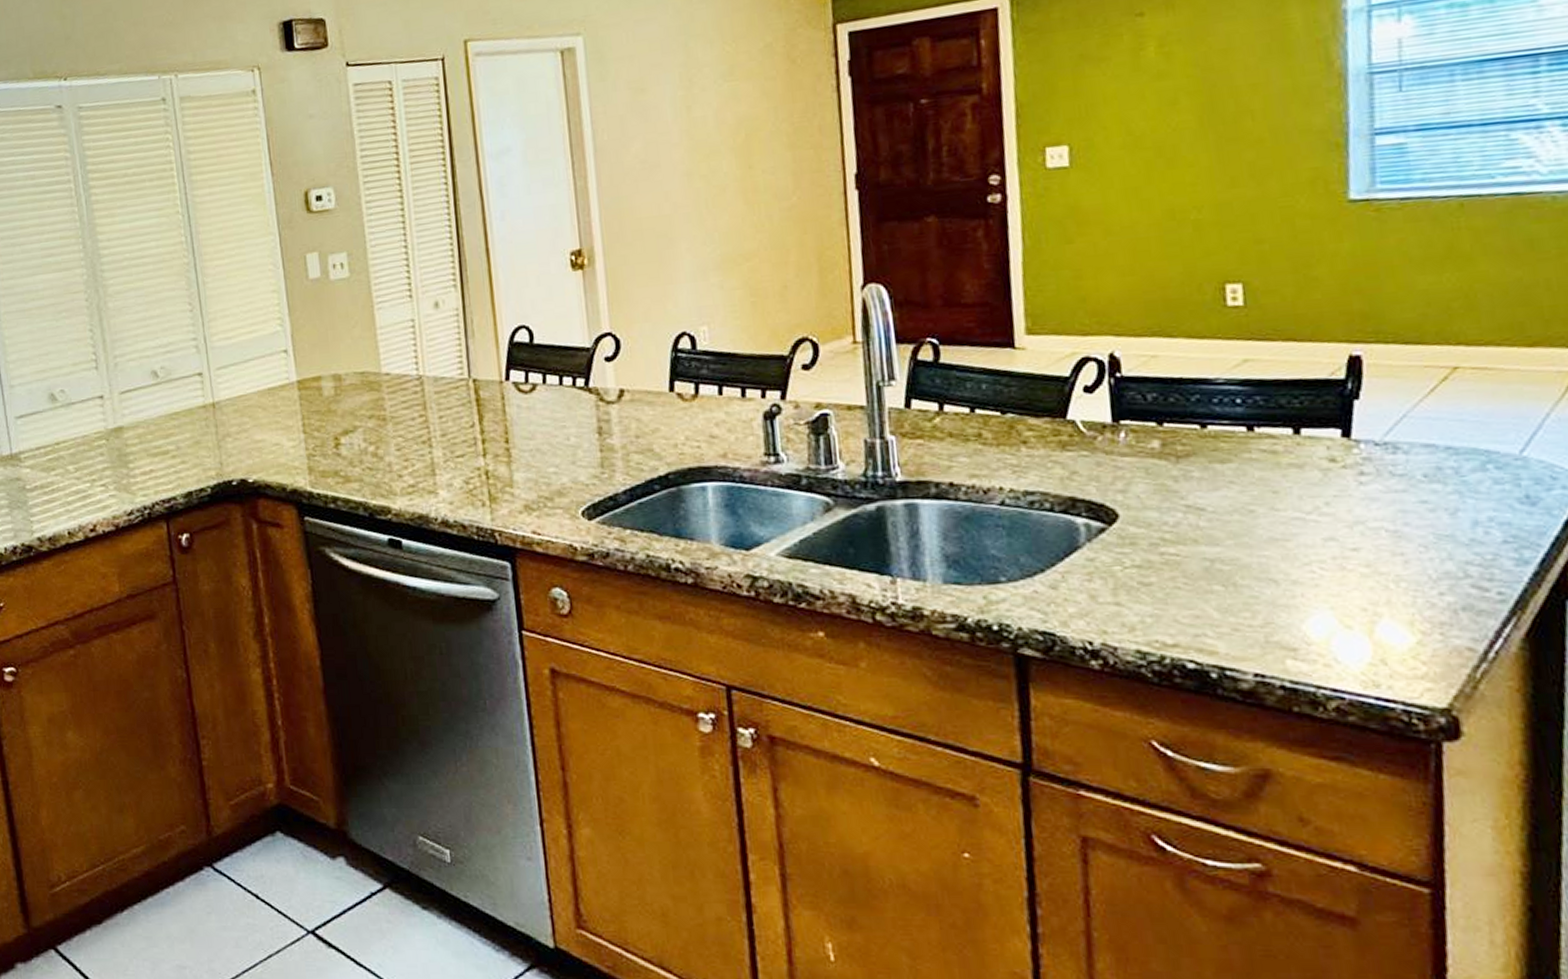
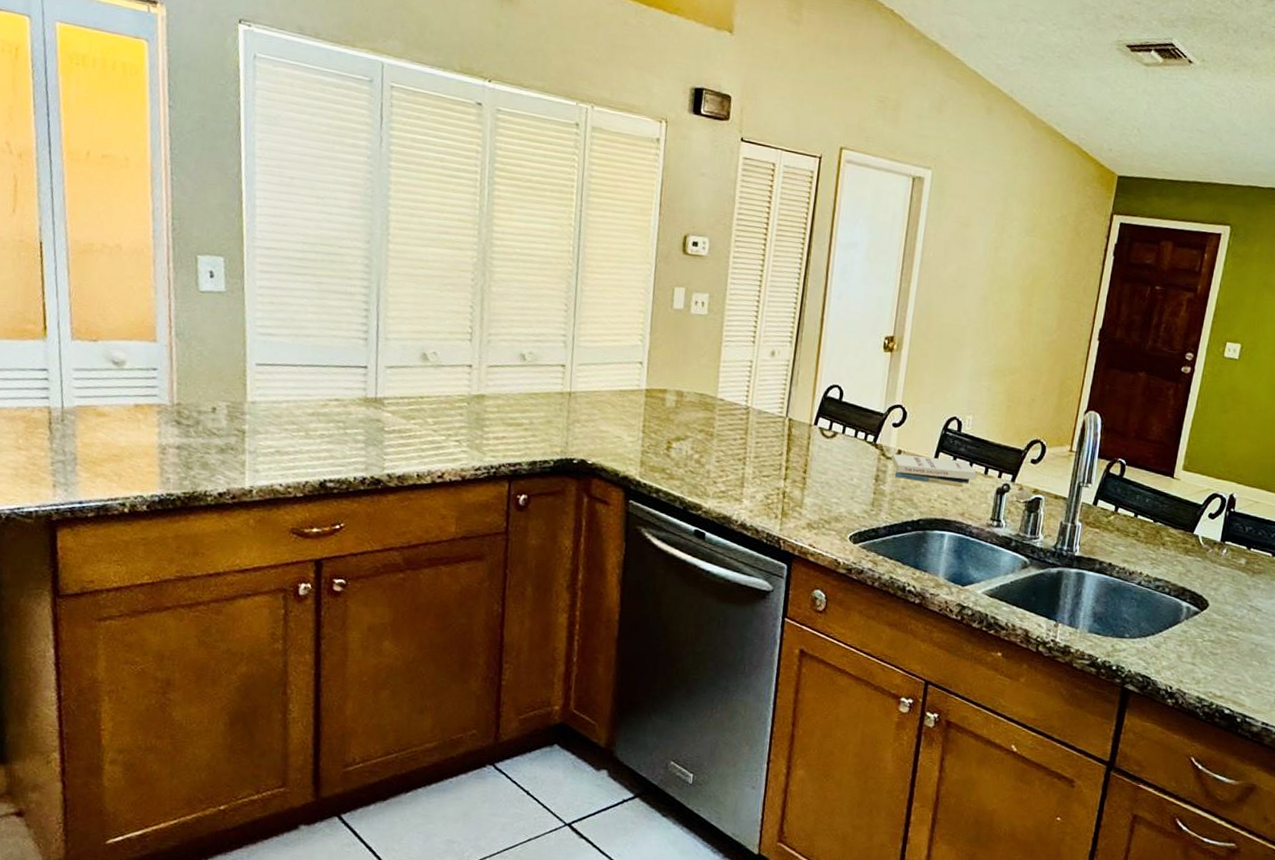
books: none [613,385,732,426] -> present [891,453,977,487]

